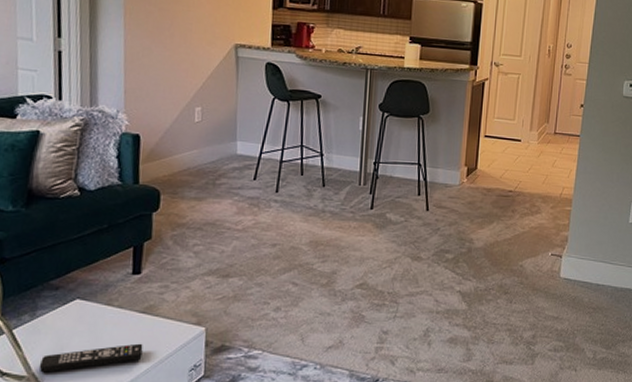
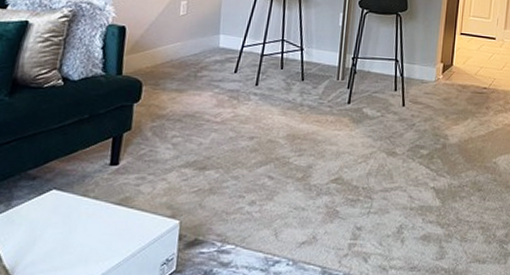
remote control: present [39,343,143,373] -> none [10,236,117,265]

